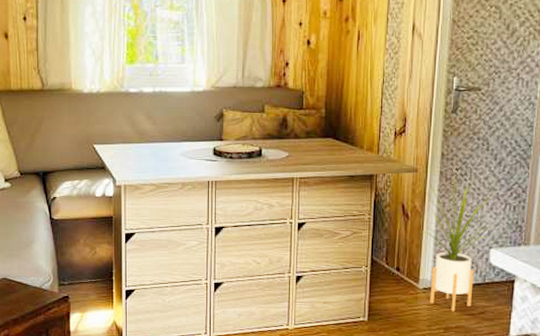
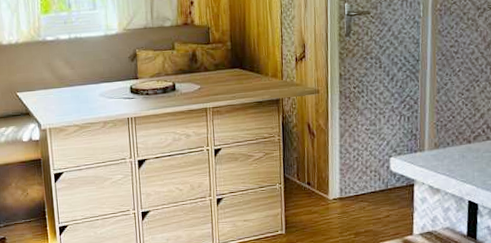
house plant: present [420,177,495,312] -> none [325,93,390,218]

